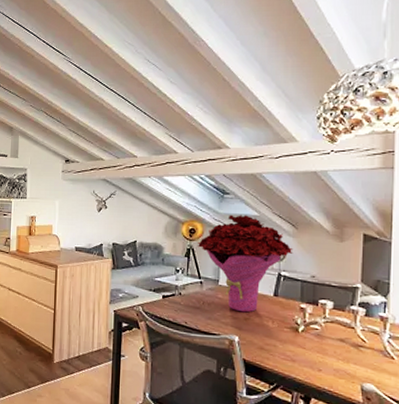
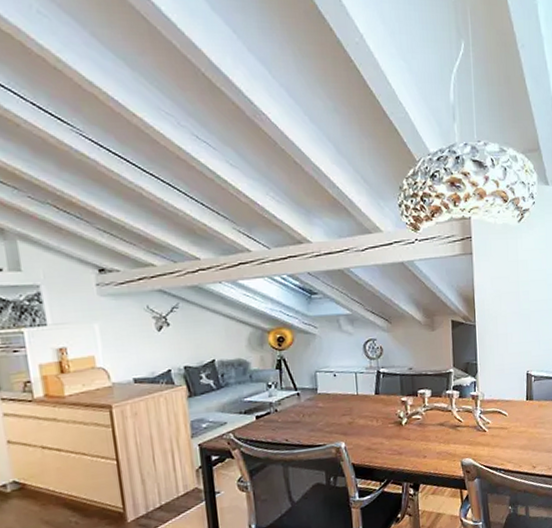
flower bouquet: present [197,214,293,313] -> none [288,315,390,417]

